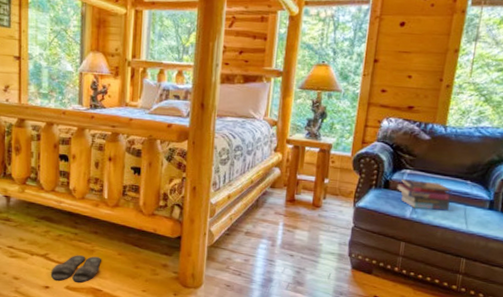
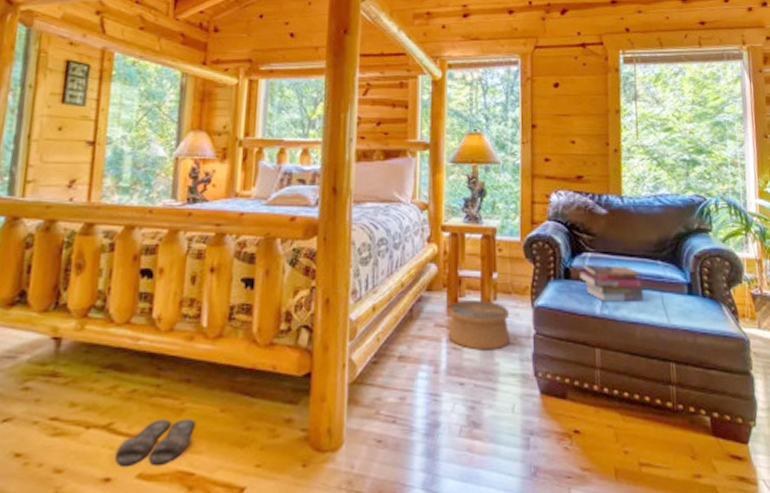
woven basket: none [284,197,334,235] -> present [448,299,510,351]

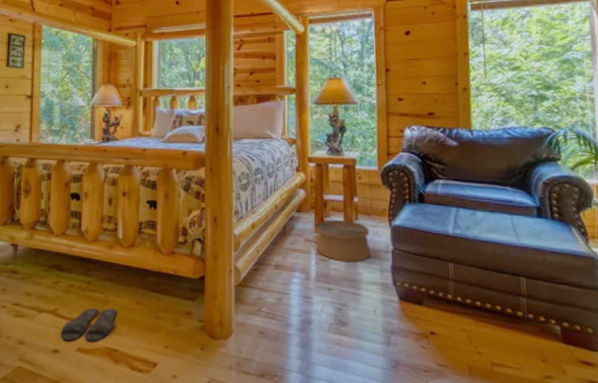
books: present [579,265,645,301] -> none [432,191,495,223]

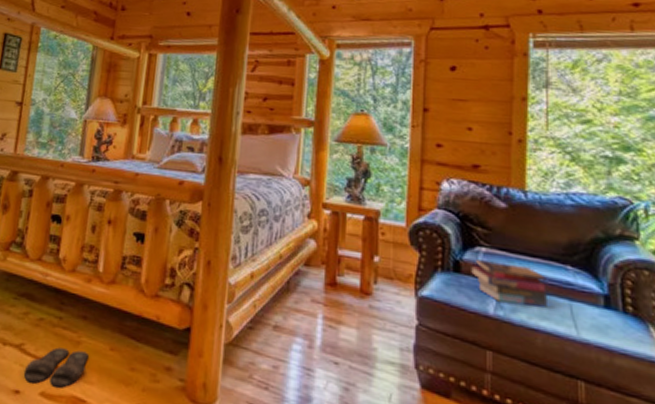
woven basket: present [316,219,371,262] -> none [324,279,390,335]
books: none [432,191,495,223] -> present [471,260,549,307]

